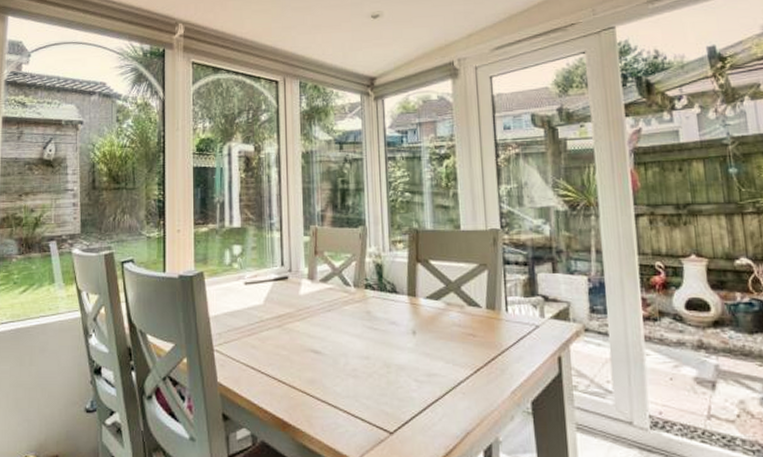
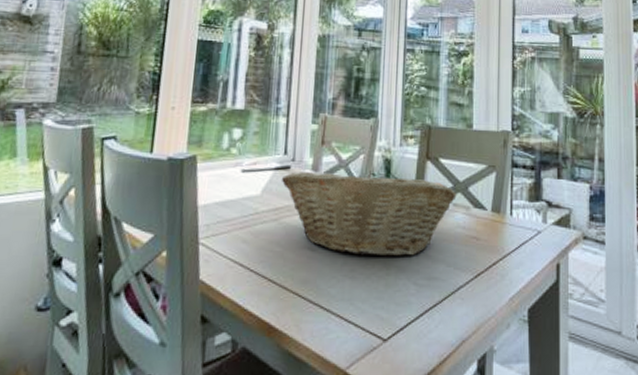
fruit basket: none [280,276,450,356] -> present [281,170,457,257]

